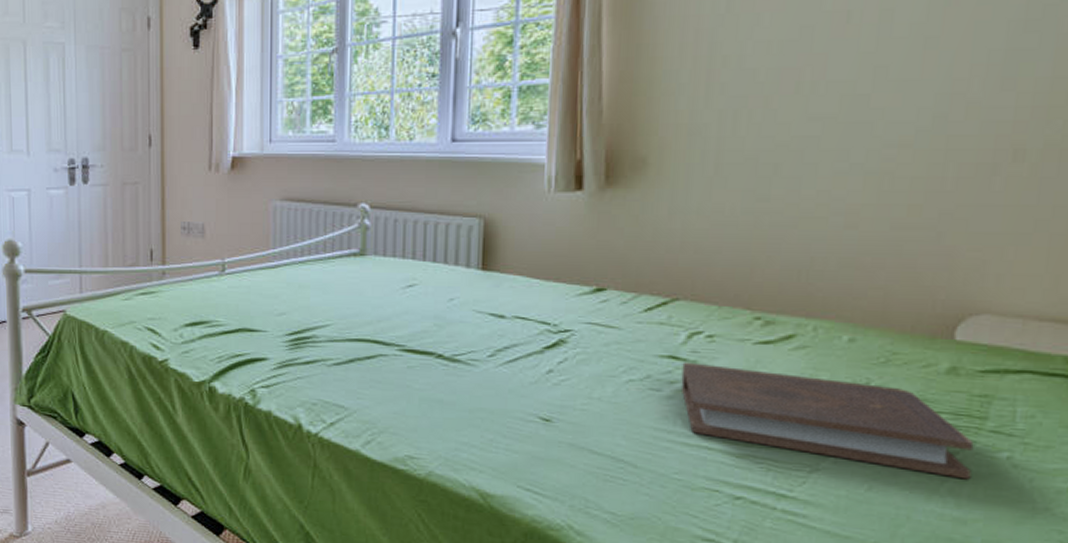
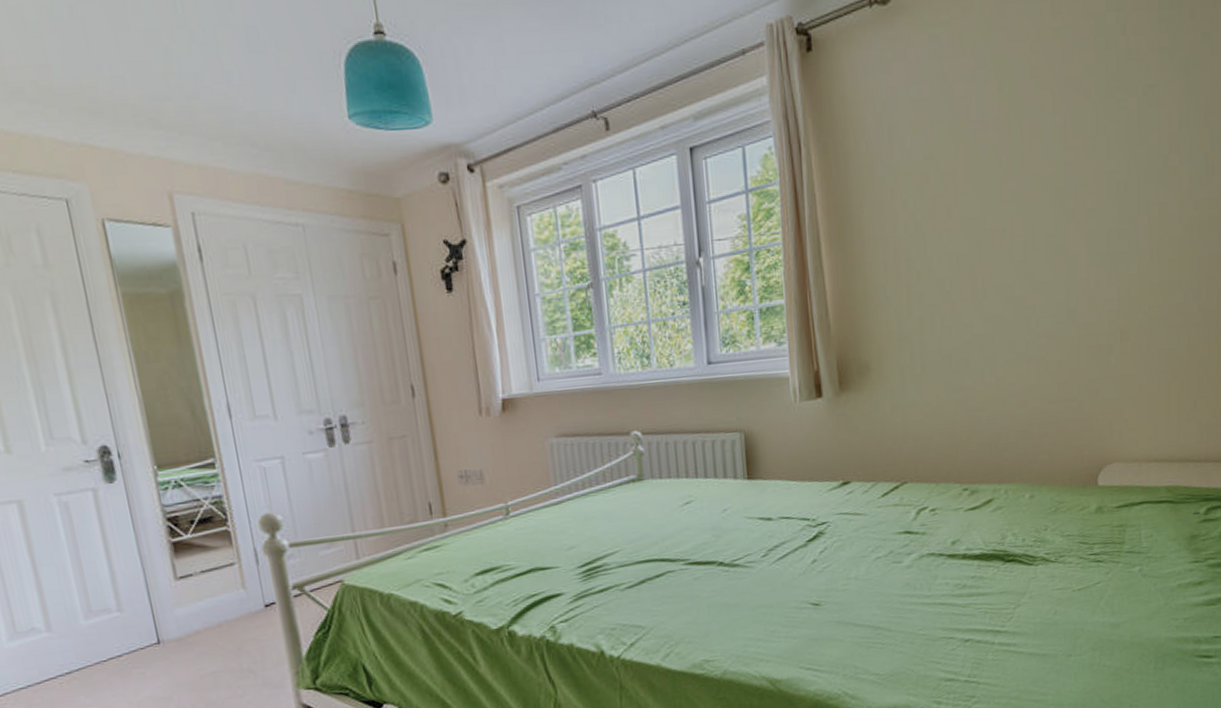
book: present [681,362,974,480] -> none [915,529,1118,594]

